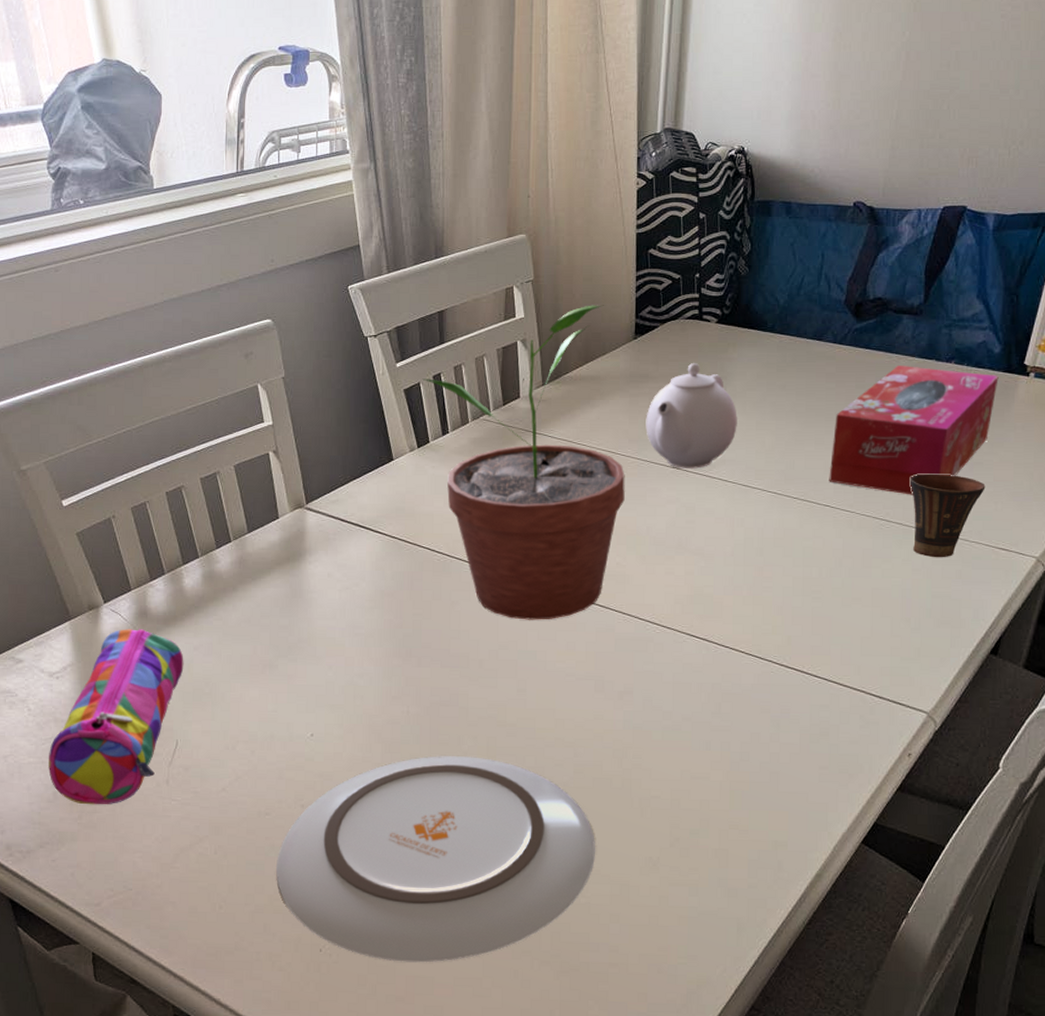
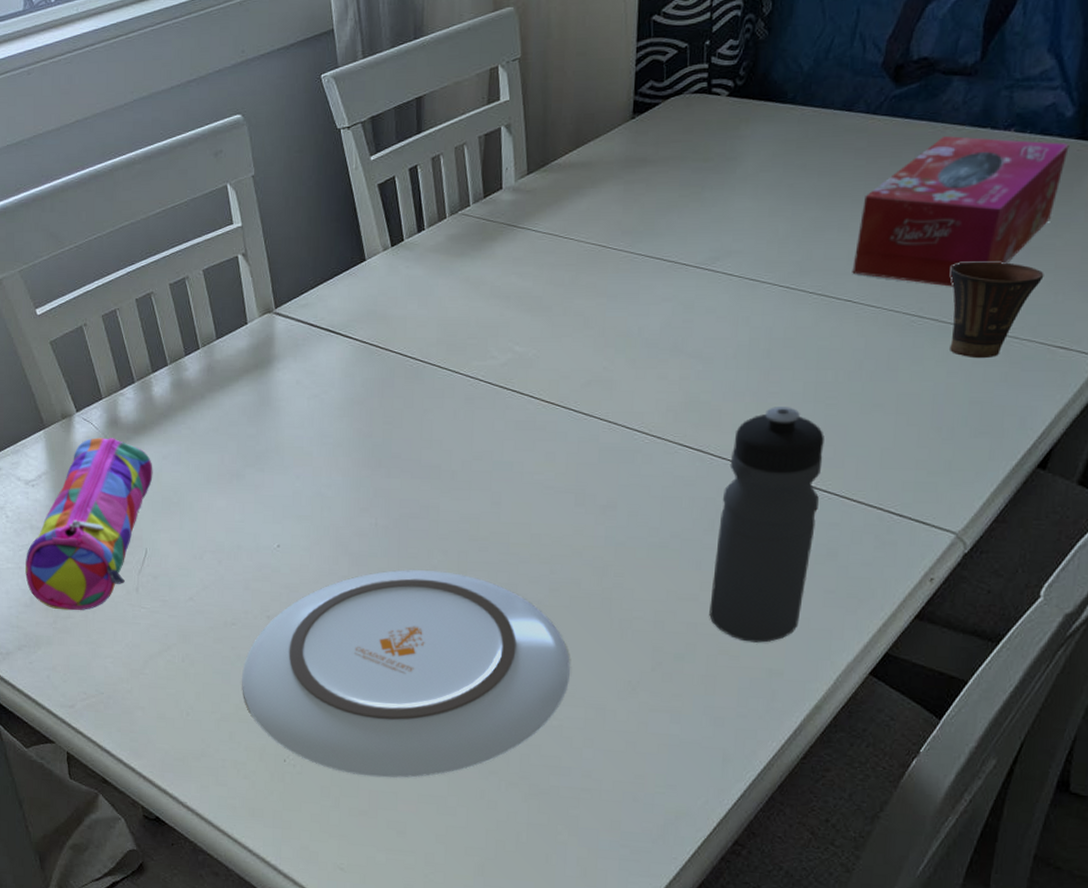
potted plant: present [422,305,625,620] -> none [397,82,616,429]
teapot: present [645,363,737,469] -> none [641,143,748,262]
water bottle: none [720,600,813,817] -> present [709,407,824,643]

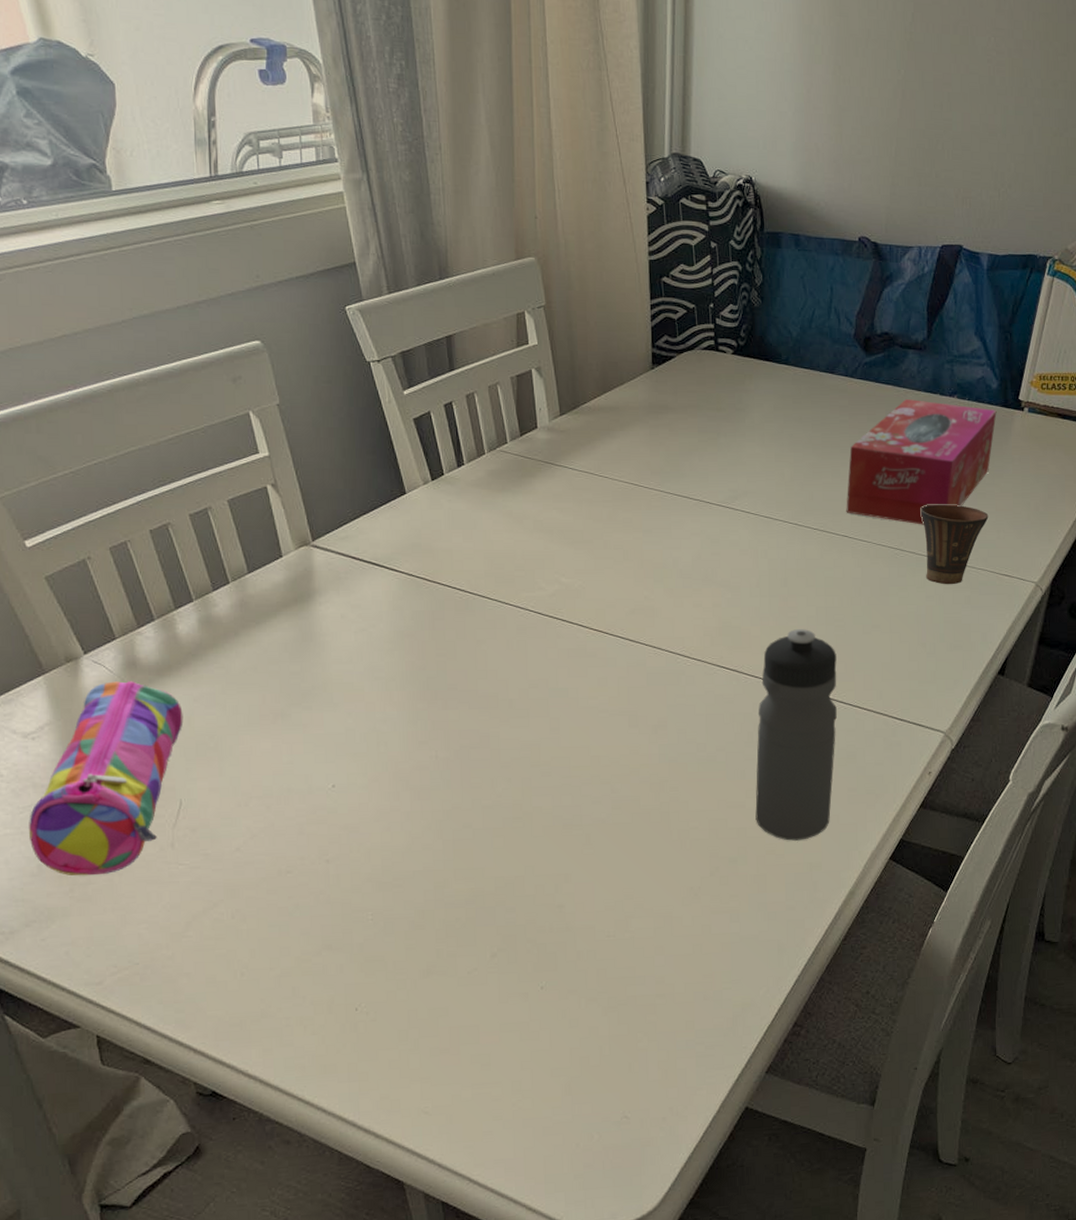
plate: present [242,569,570,778] -> none [302,799,637,1013]

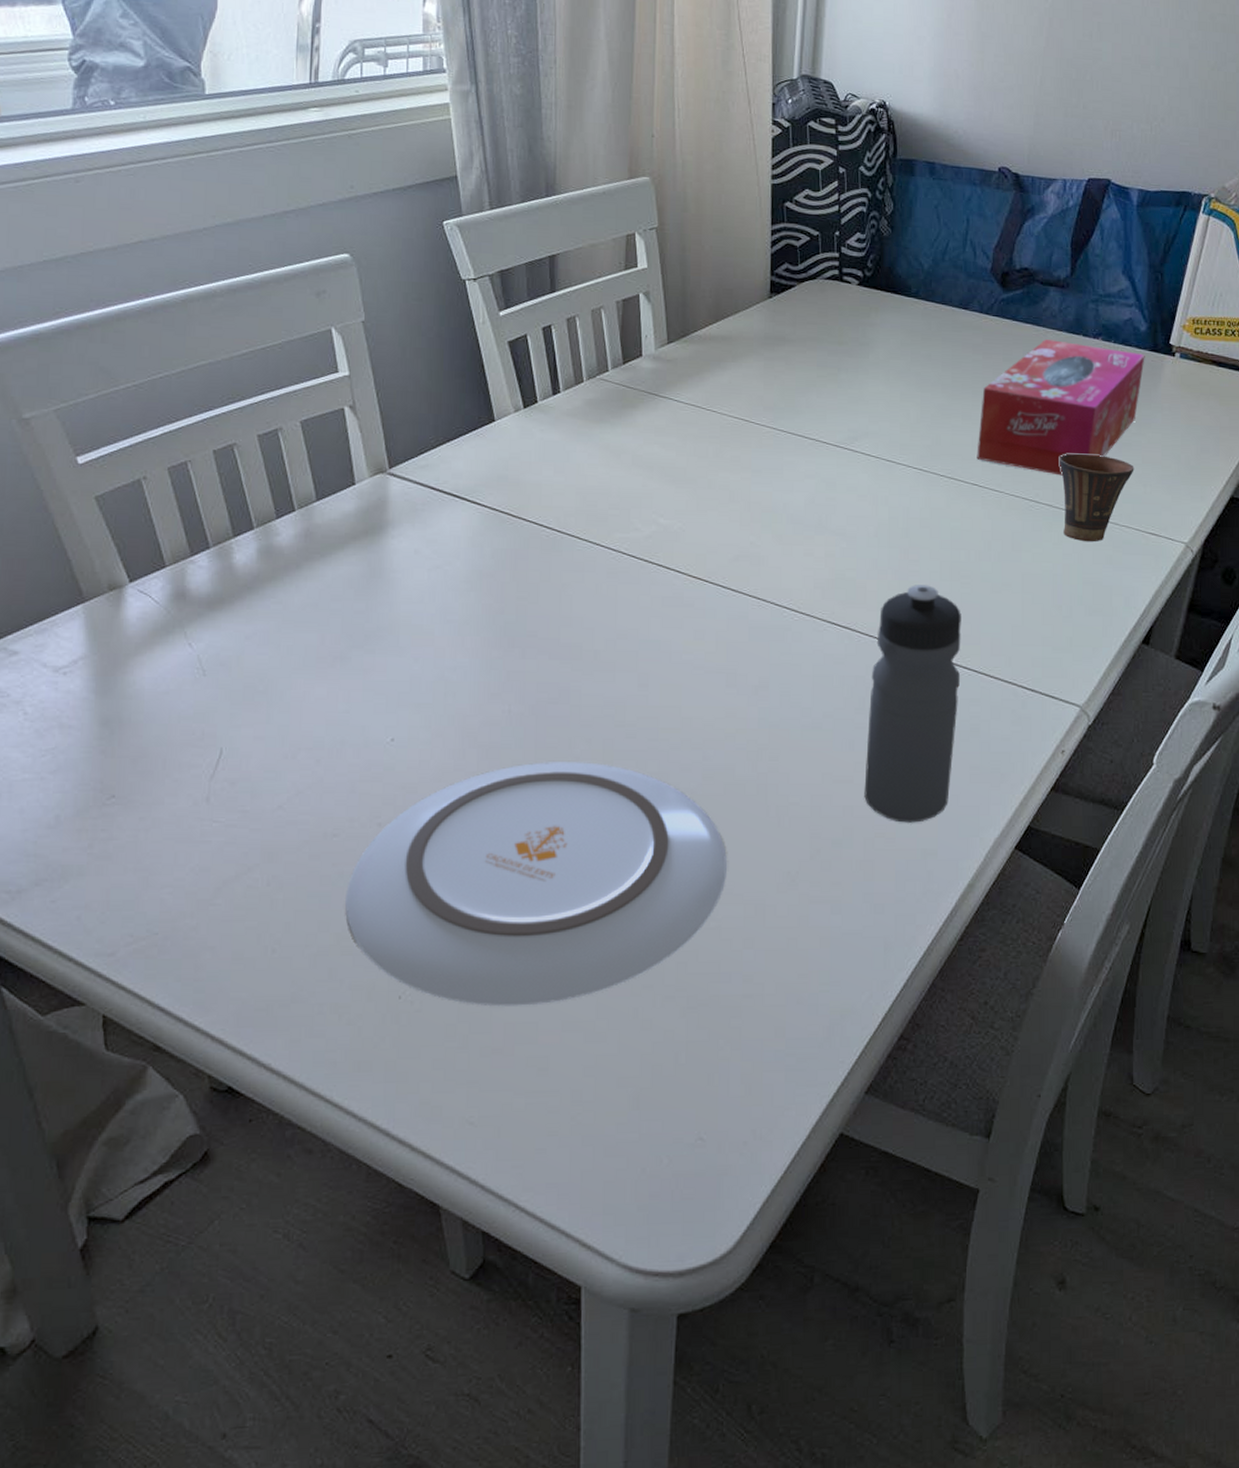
pencil case: present [29,681,184,876] -> none [49,613,232,830]
plate: none [302,799,637,1013] -> present [345,762,727,1007]

